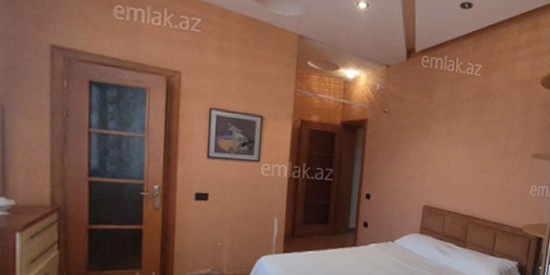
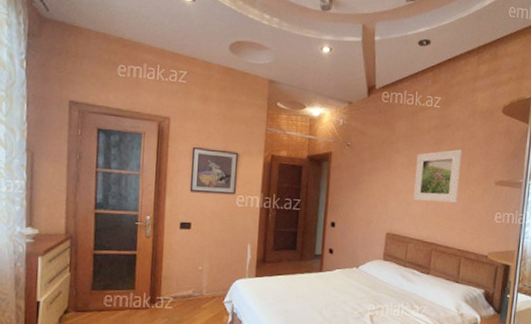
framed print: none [452,120,501,175] -> present [414,149,462,203]

